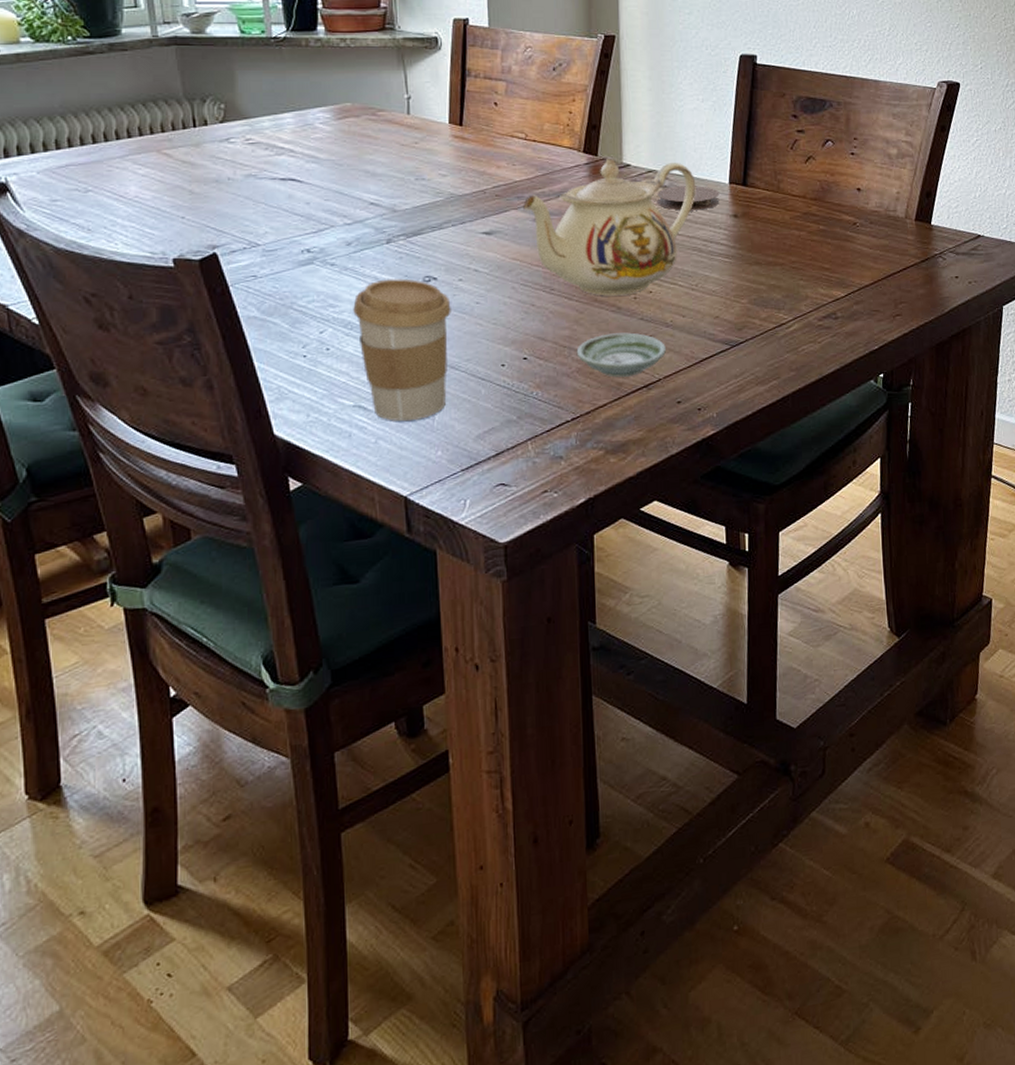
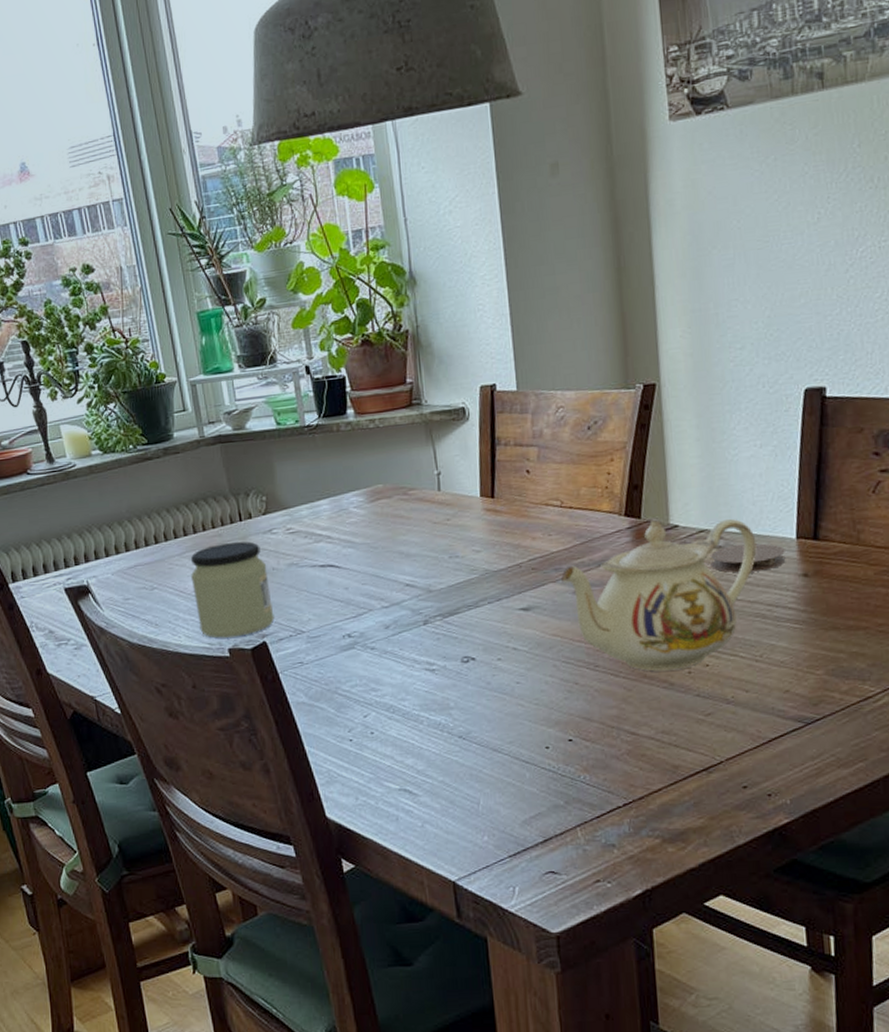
jar: none [134,147,227,247] -> present [191,541,275,638]
coffee cup: present [353,278,451,422] -> none [394,660,491,806]
saucer: present [576,332,666,377] -> none [625,710,728,760]

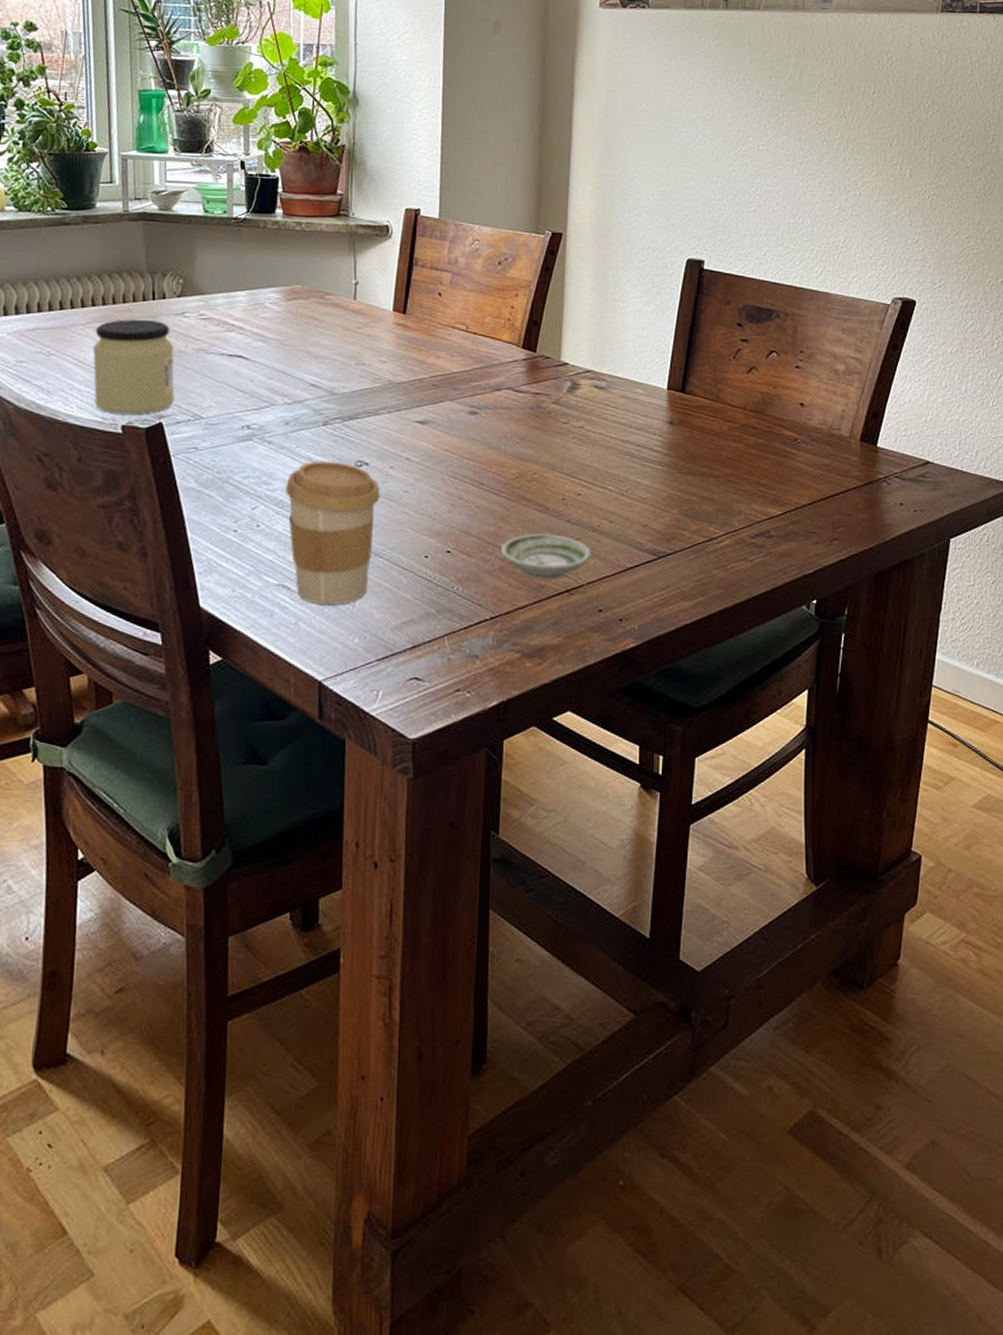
coffee cup: none [394,660,491,806] -> present [285,461,380,606]
teapot: present [560,518,757,672] -> none [457,356,633,496]
saucer: none [625,710,728,760] -> present [500,533,591,580]
coaster: present [710,543,786,573] -> none [592,388,657,414]

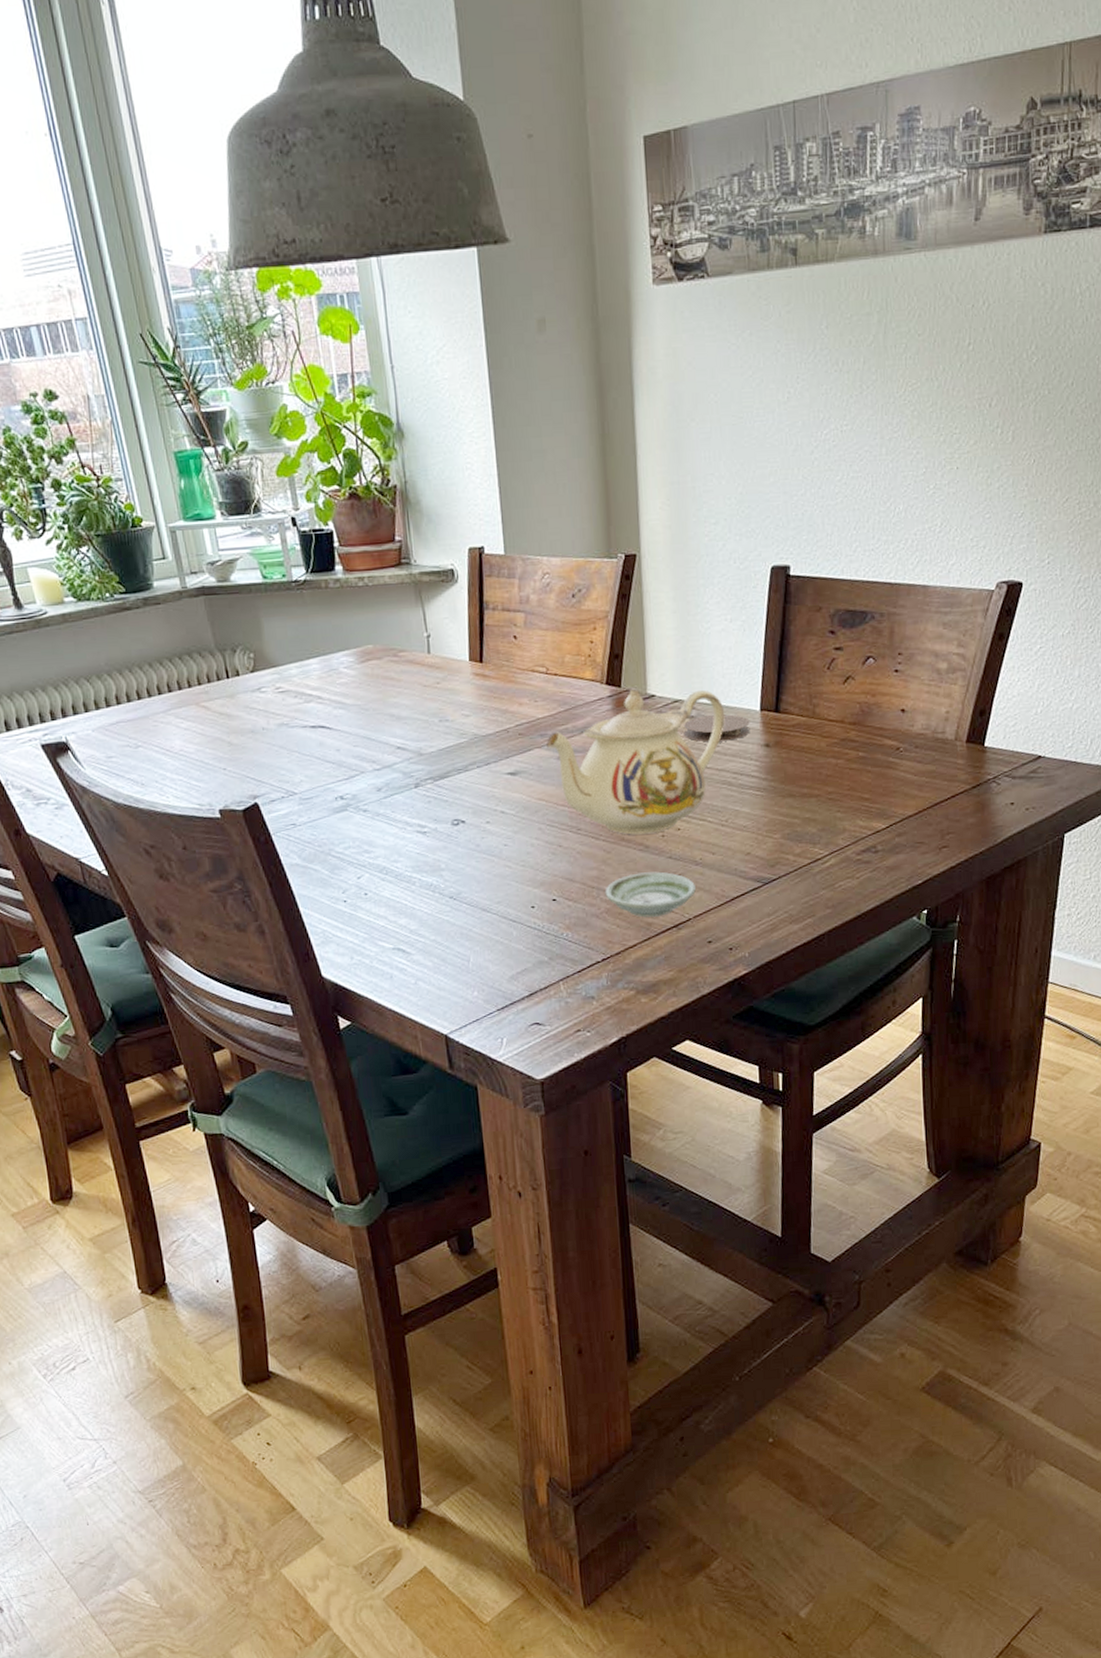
jar: present [93,319,175,415] -> none [177,699,266,799]
coffee cup: present [285,461,380,606] -> none [387,822,481,964]
teapot: none [457,356,633,496] -> present [545,690,725,835]
coaster: none [592,388,657,414] -> present [683,714,750,742]

